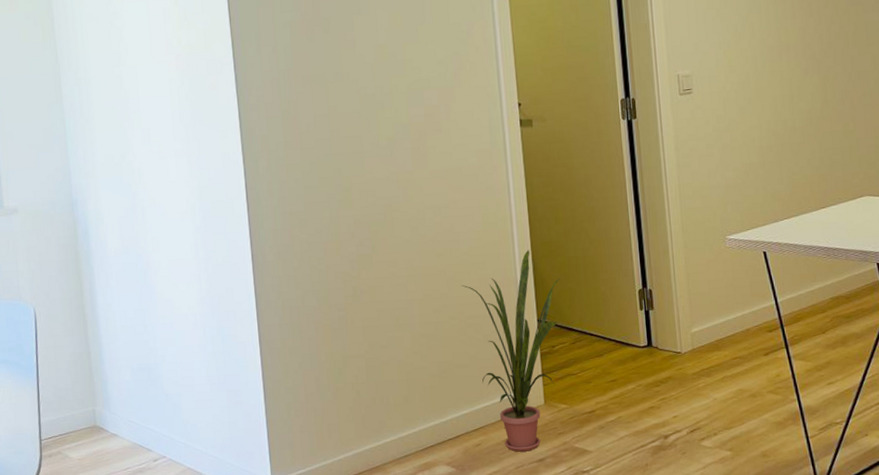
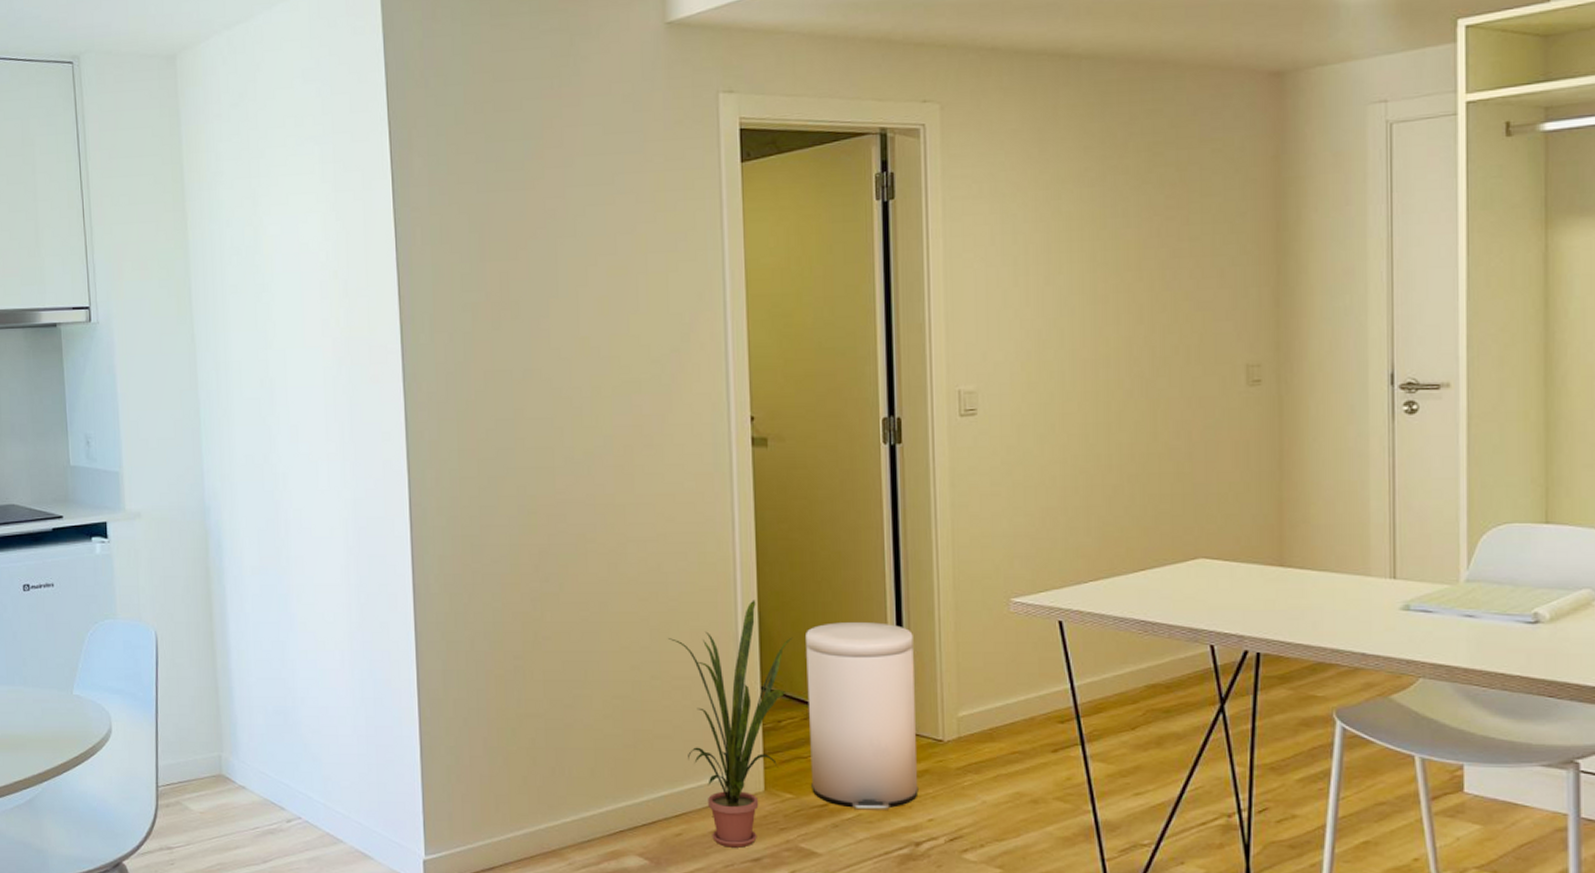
pedal bin: none [570,262,664,413] -> present [806,622,919,810]

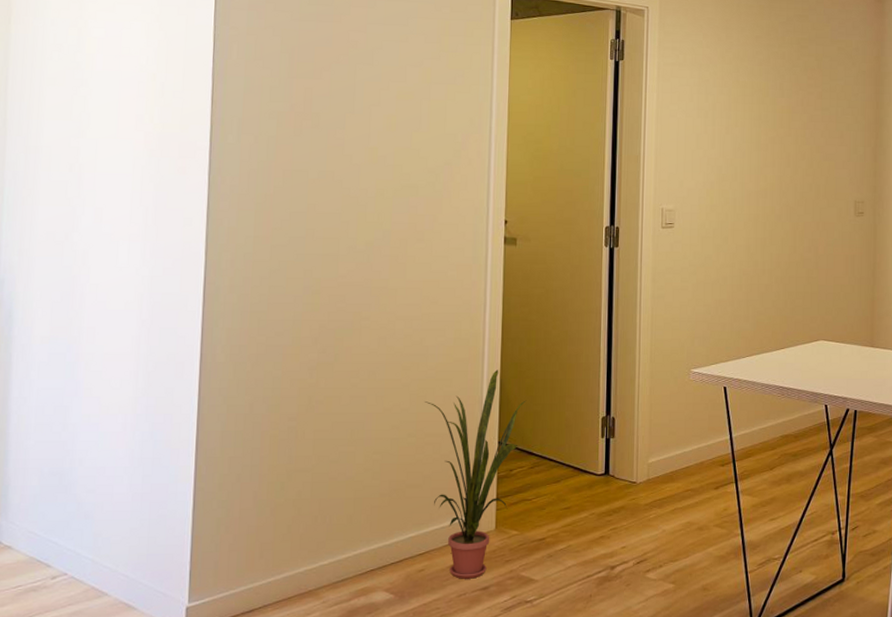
pedal bin: present [806,622,919,810] -> none [533,388,619,542]

